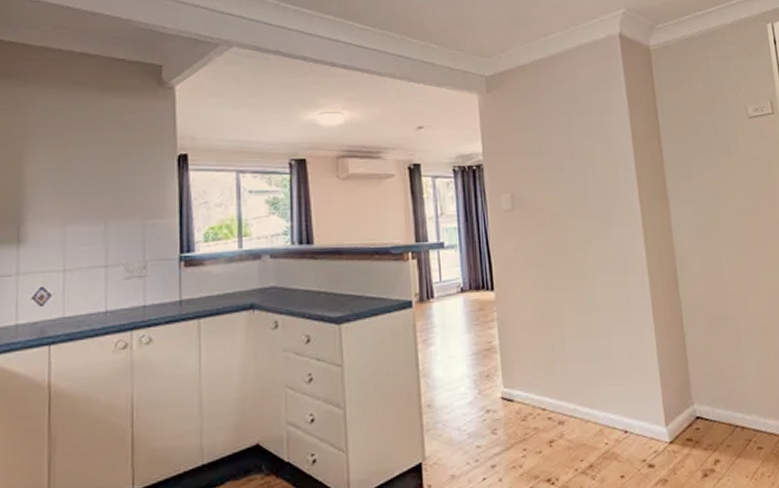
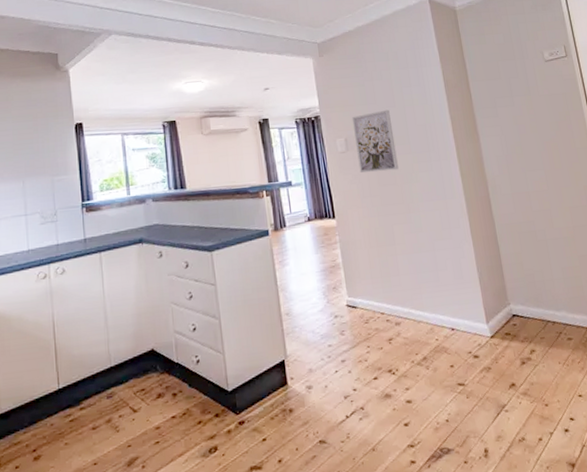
wall art: none [520,162,573,237] -> present [351,109,399,173]

